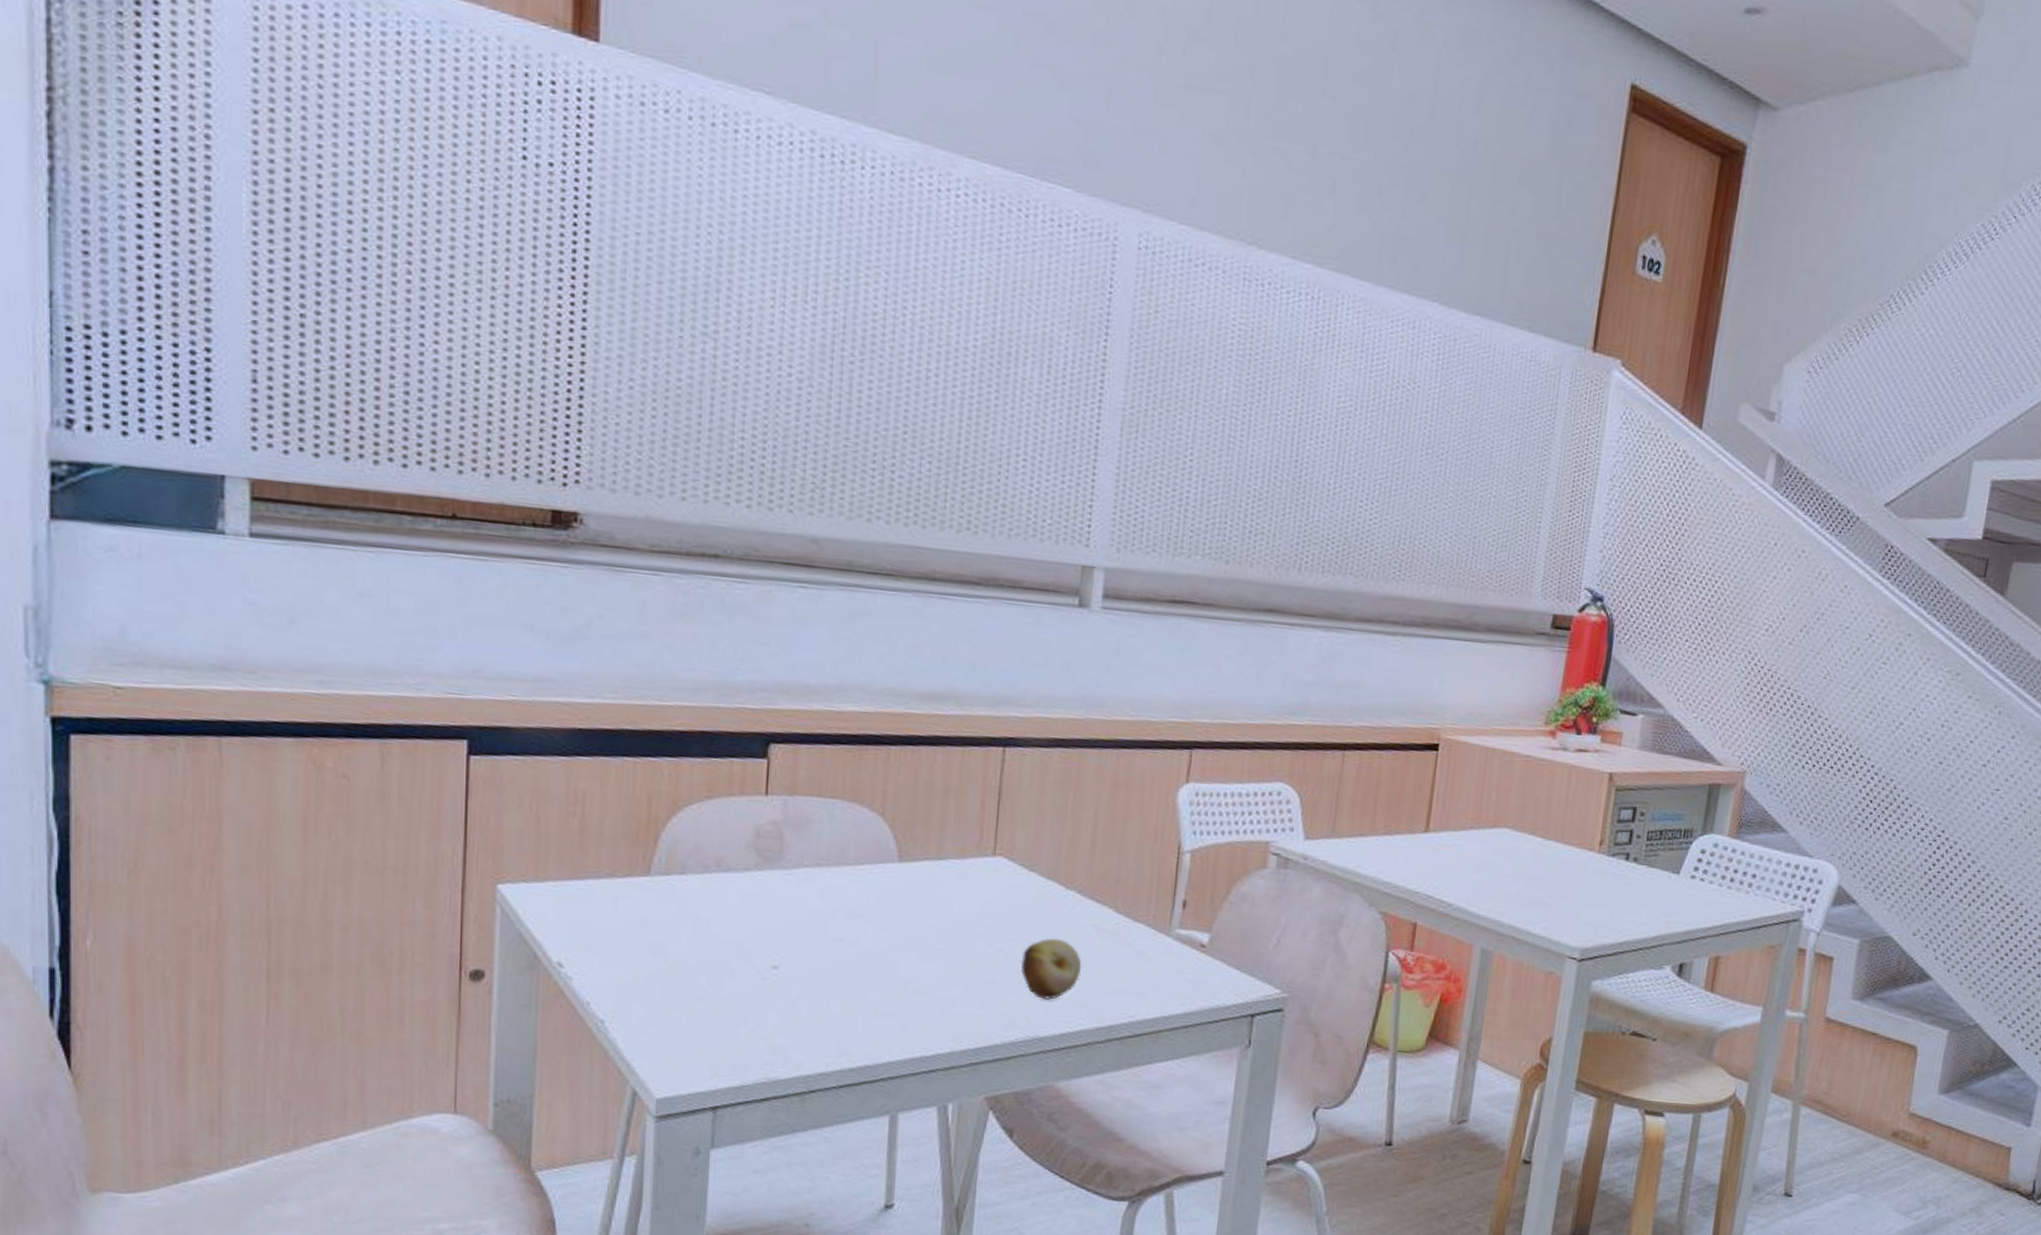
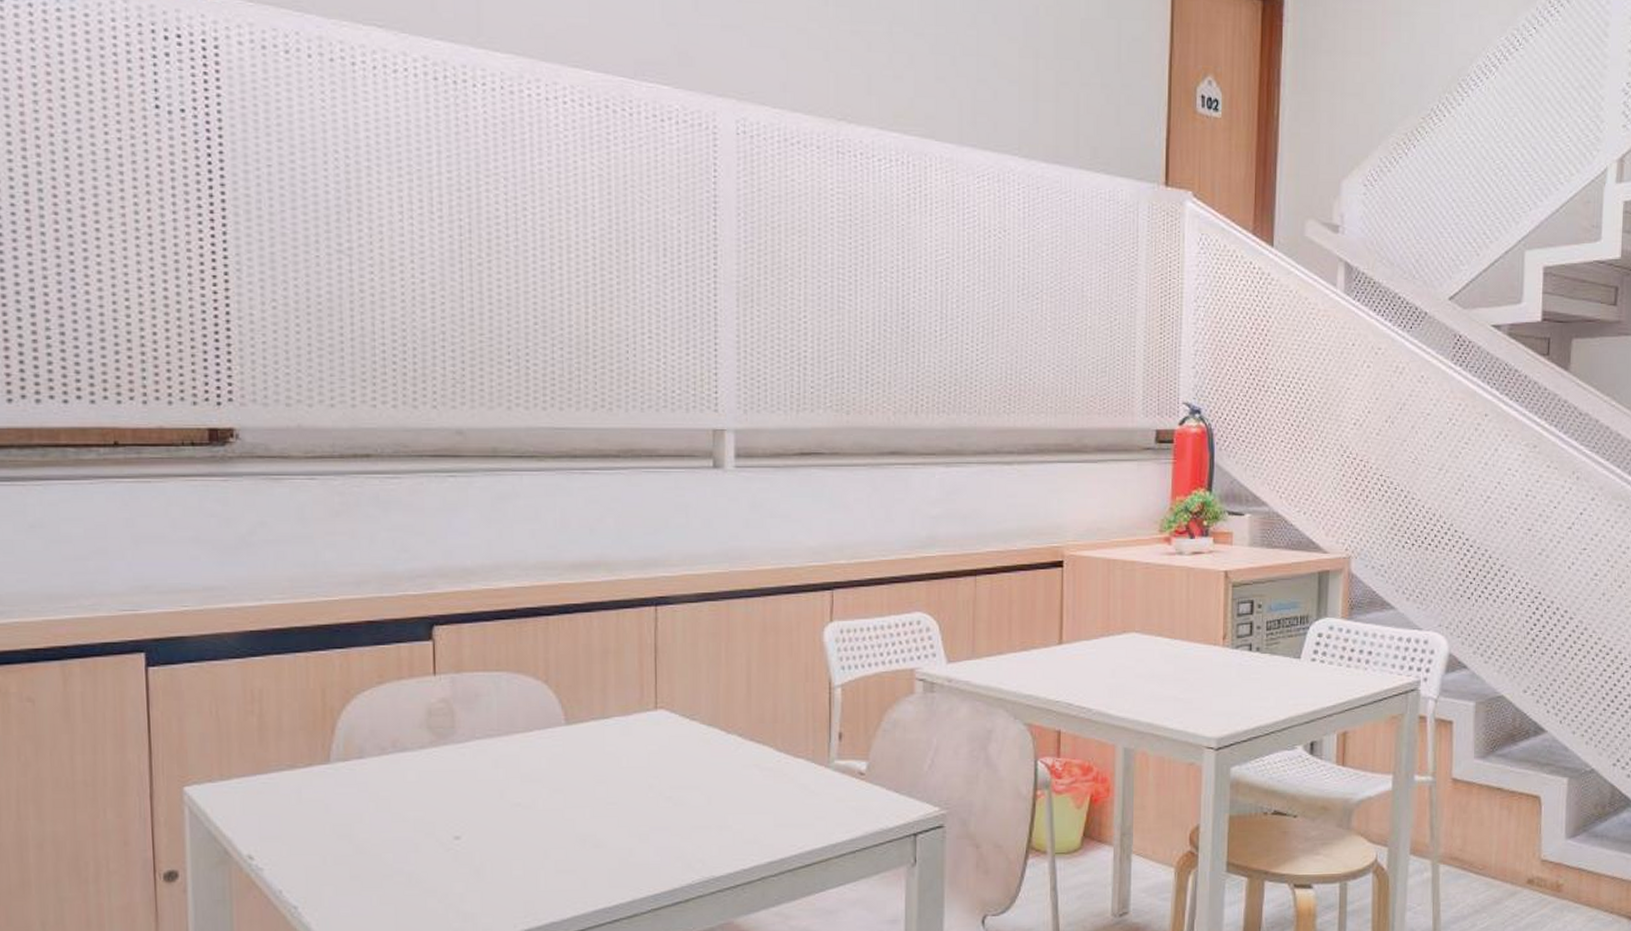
fruit: present [1021,938,1082,1000] -> none [691,781,749,841]

